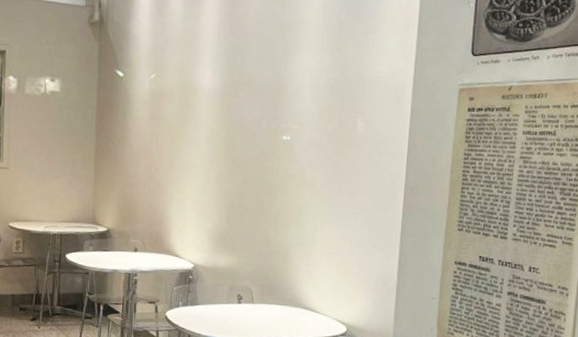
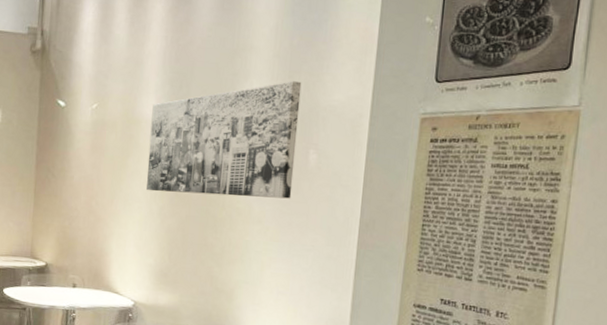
wall art: none [204,53,349,165] -> present [146,81,302,199]

